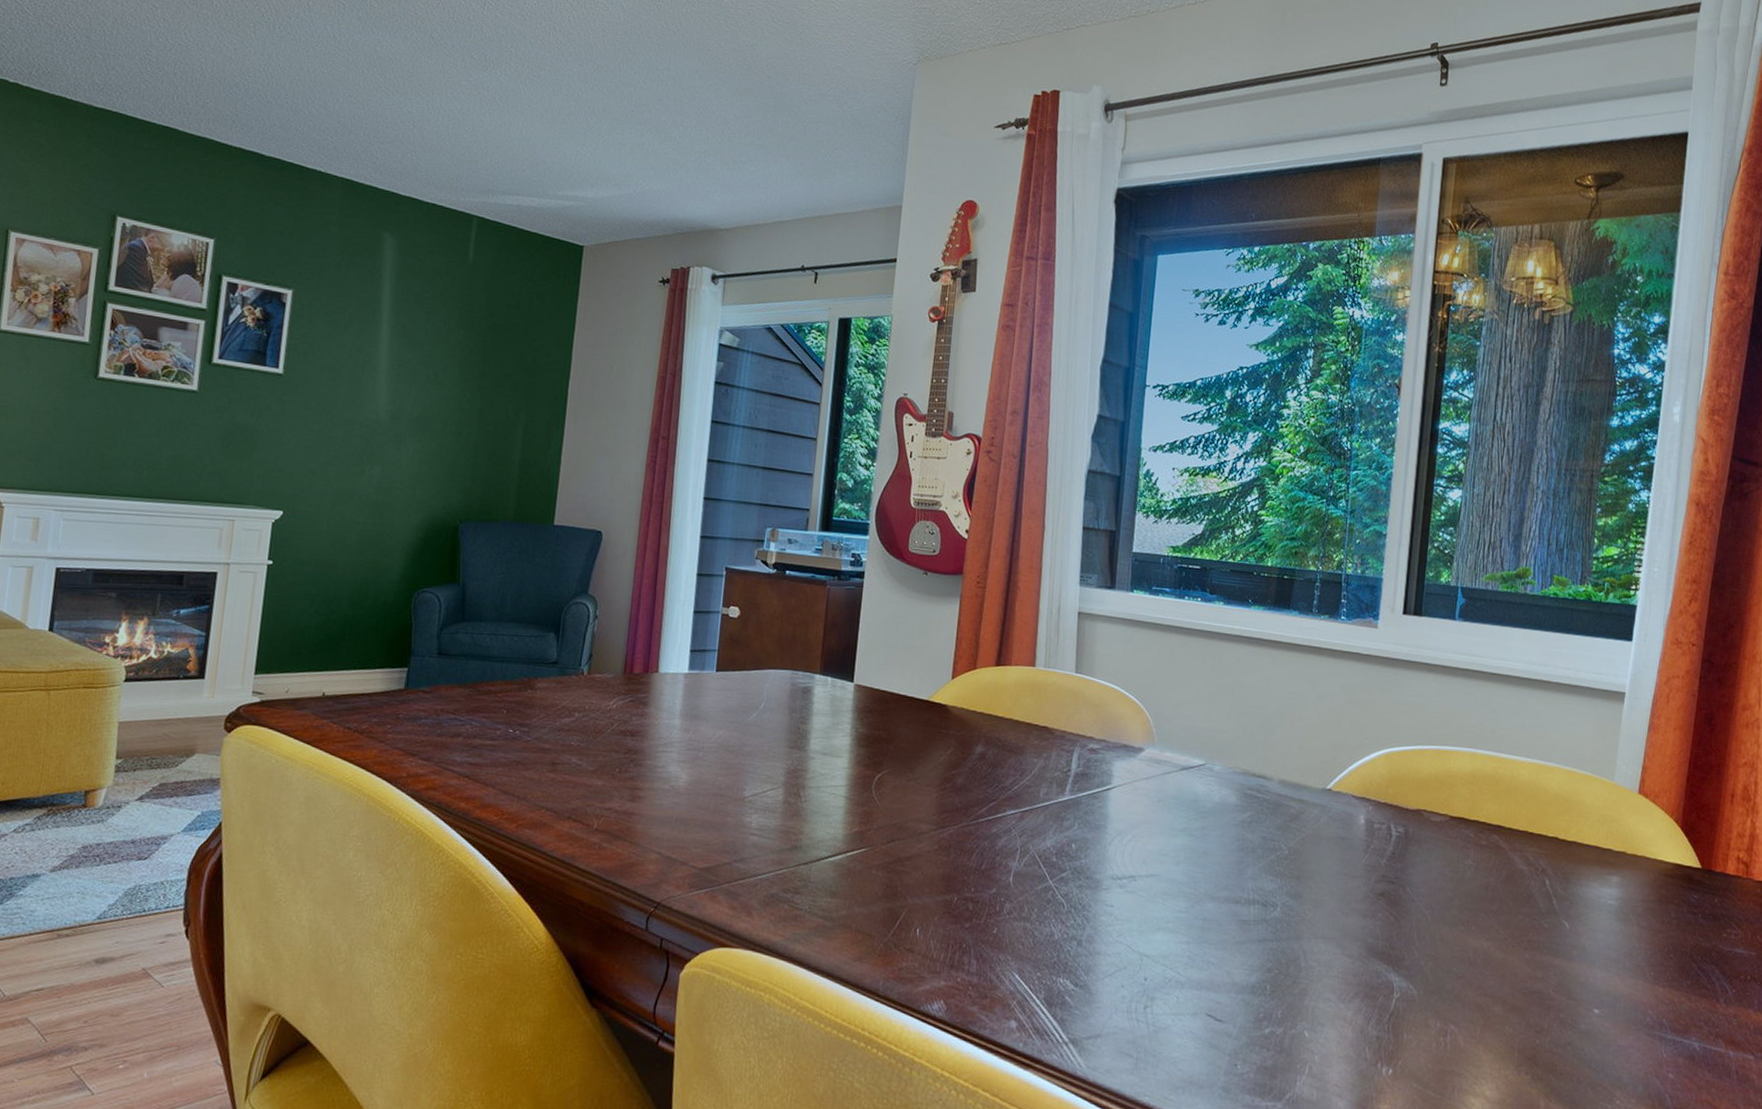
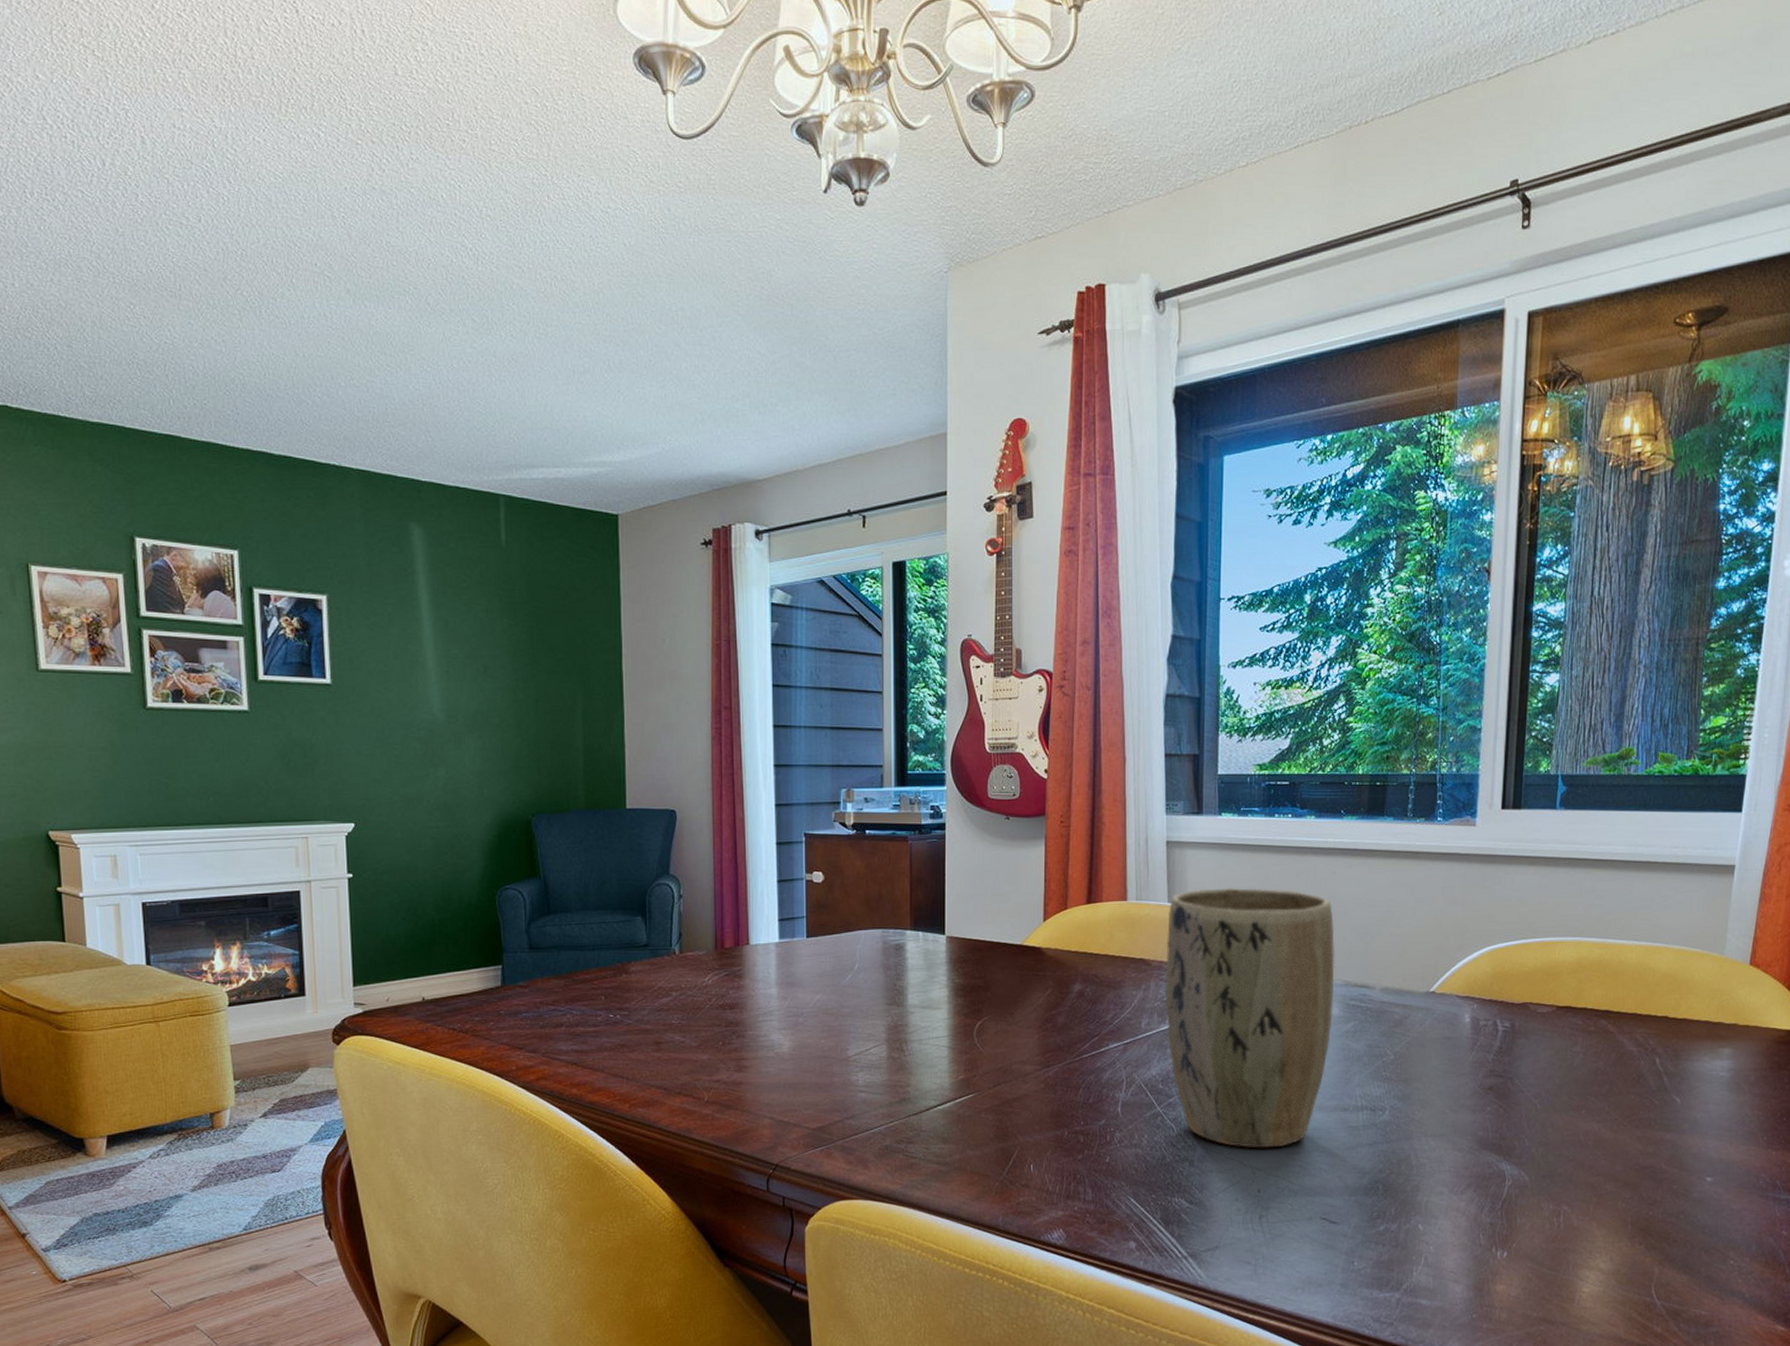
plant pot: none [1064,662,1237,935] -> present [1165,887,1335,1148]

